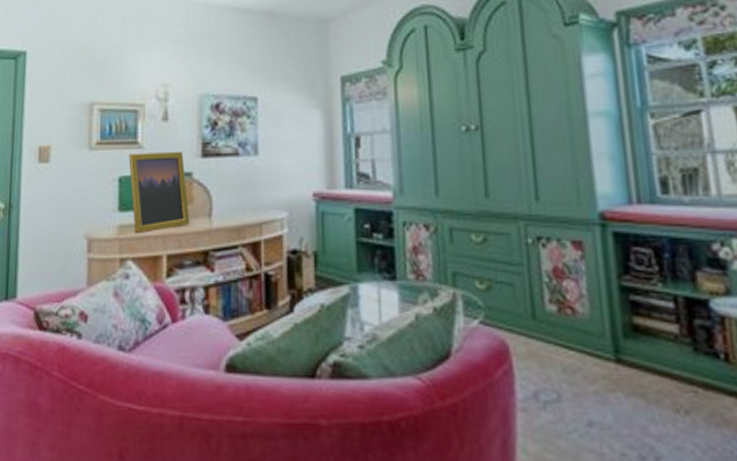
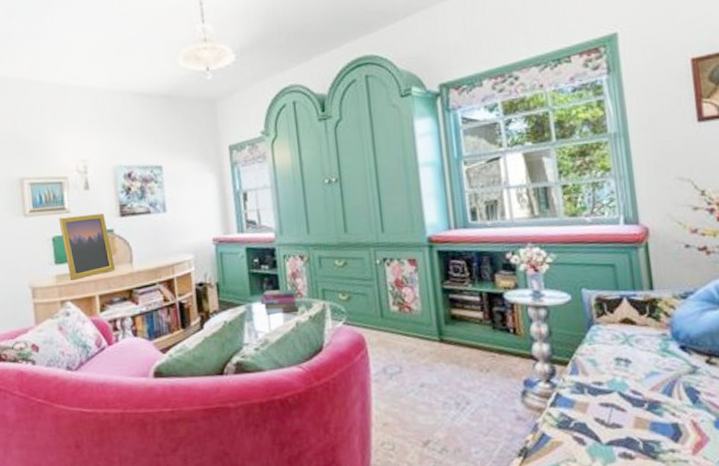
books: none [369,267,421,302] -> present [260,288,299,315]

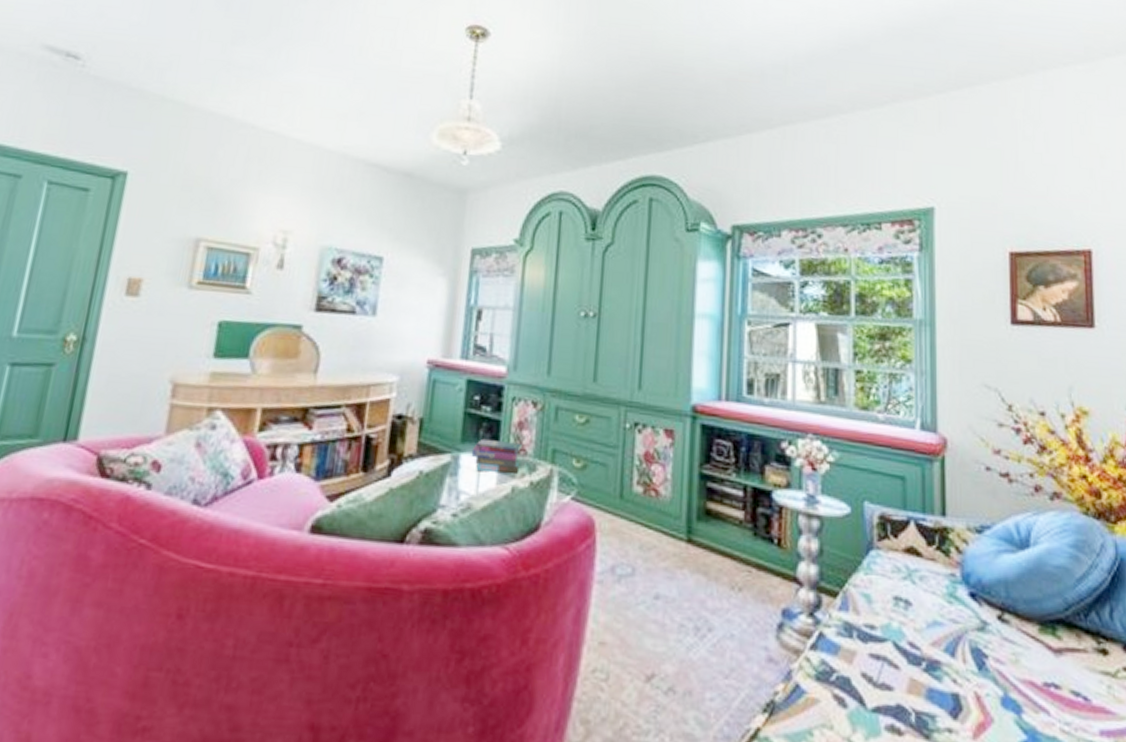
picture frame: present [58,214,116,280] -> none [228,298,296,383]

